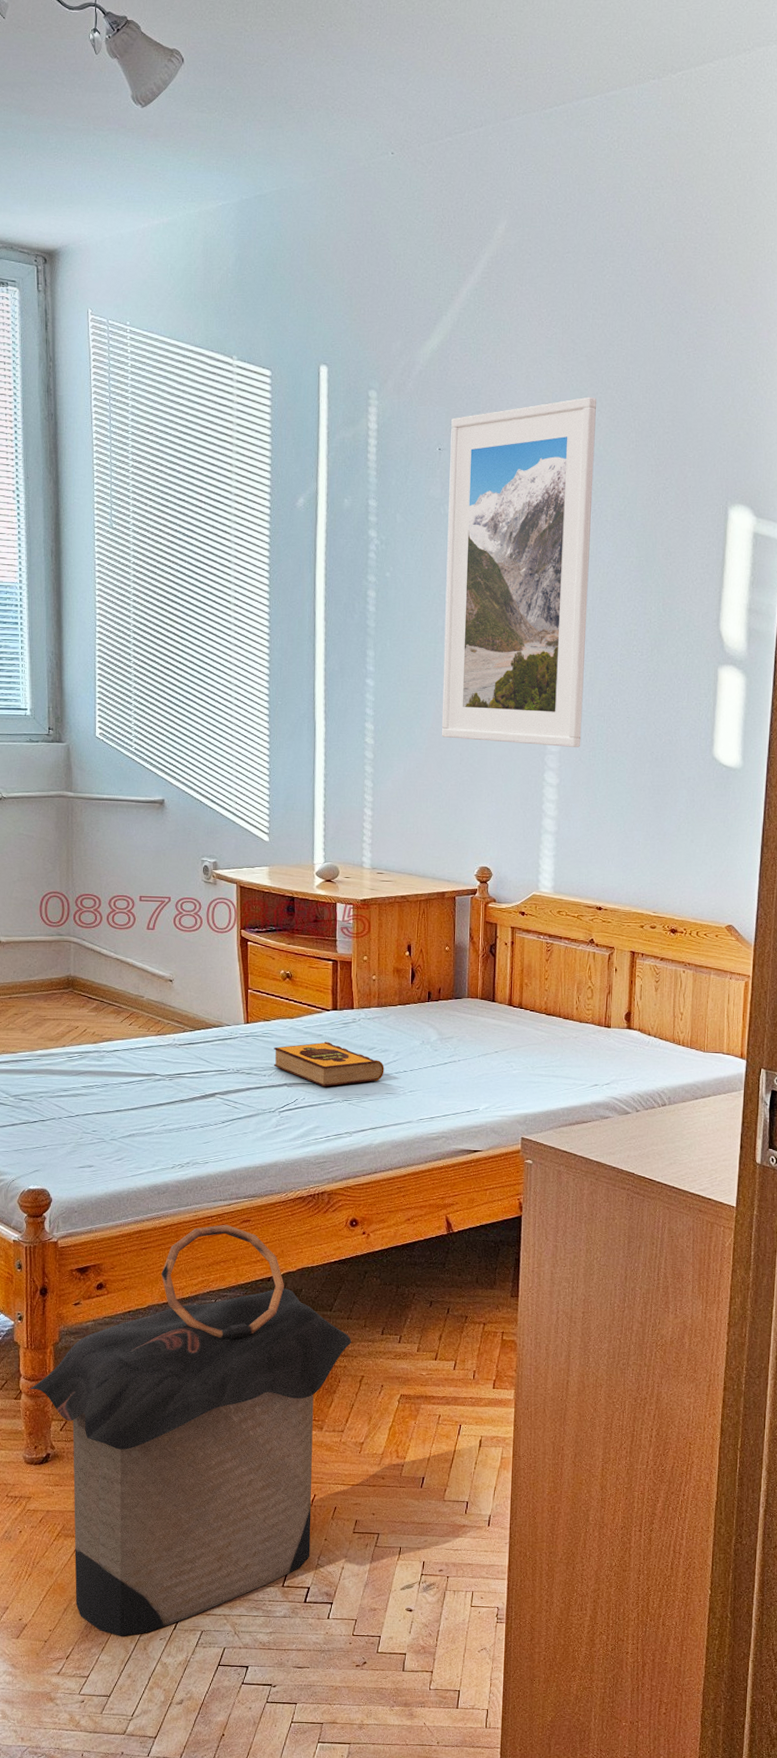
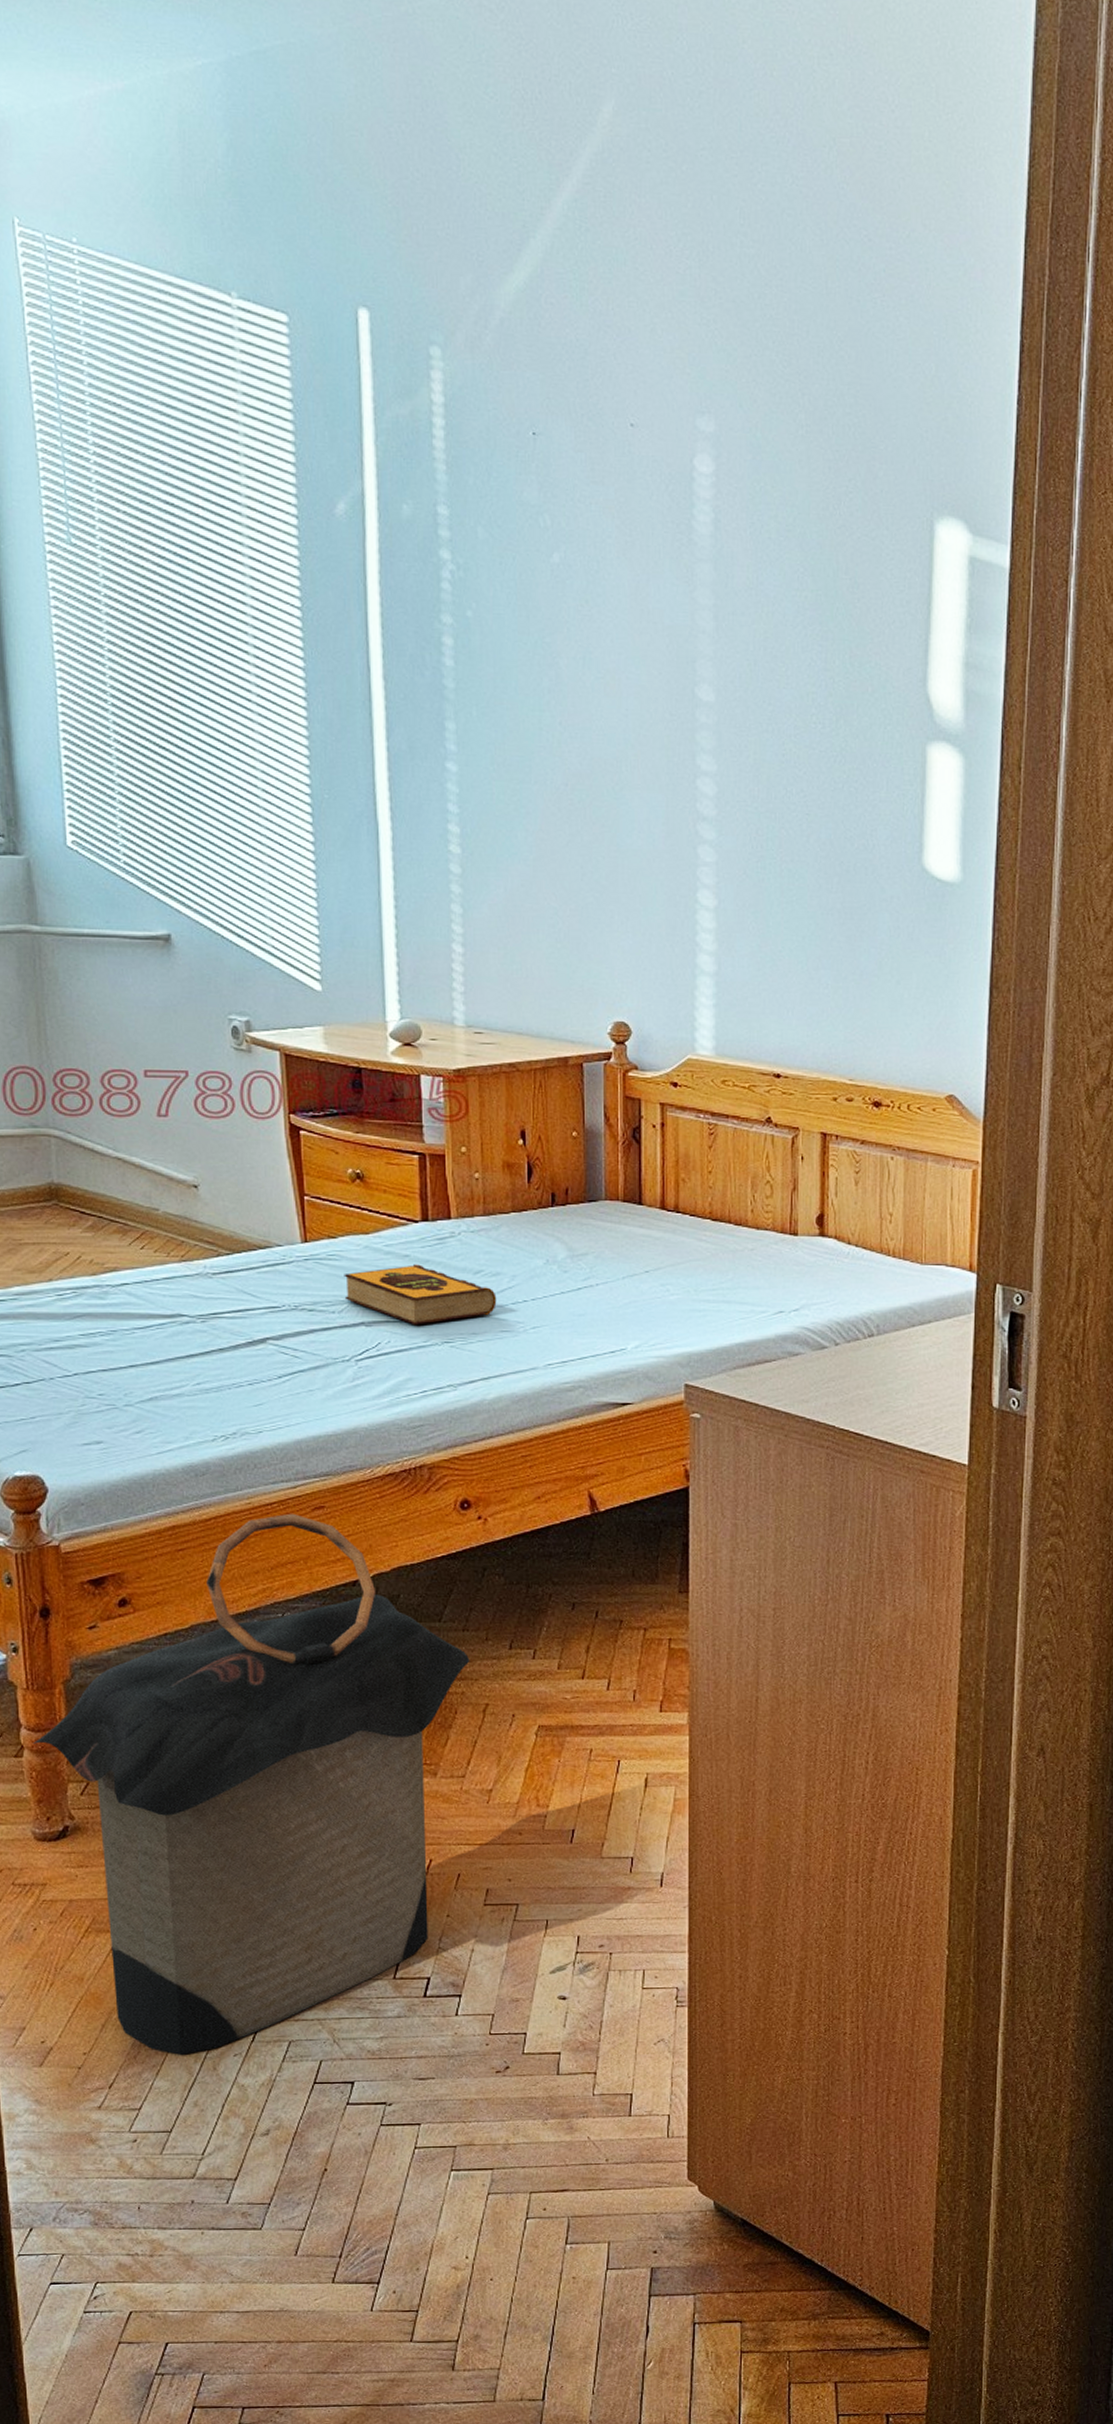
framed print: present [441,396,596,747] -> none [549,360,750,856]

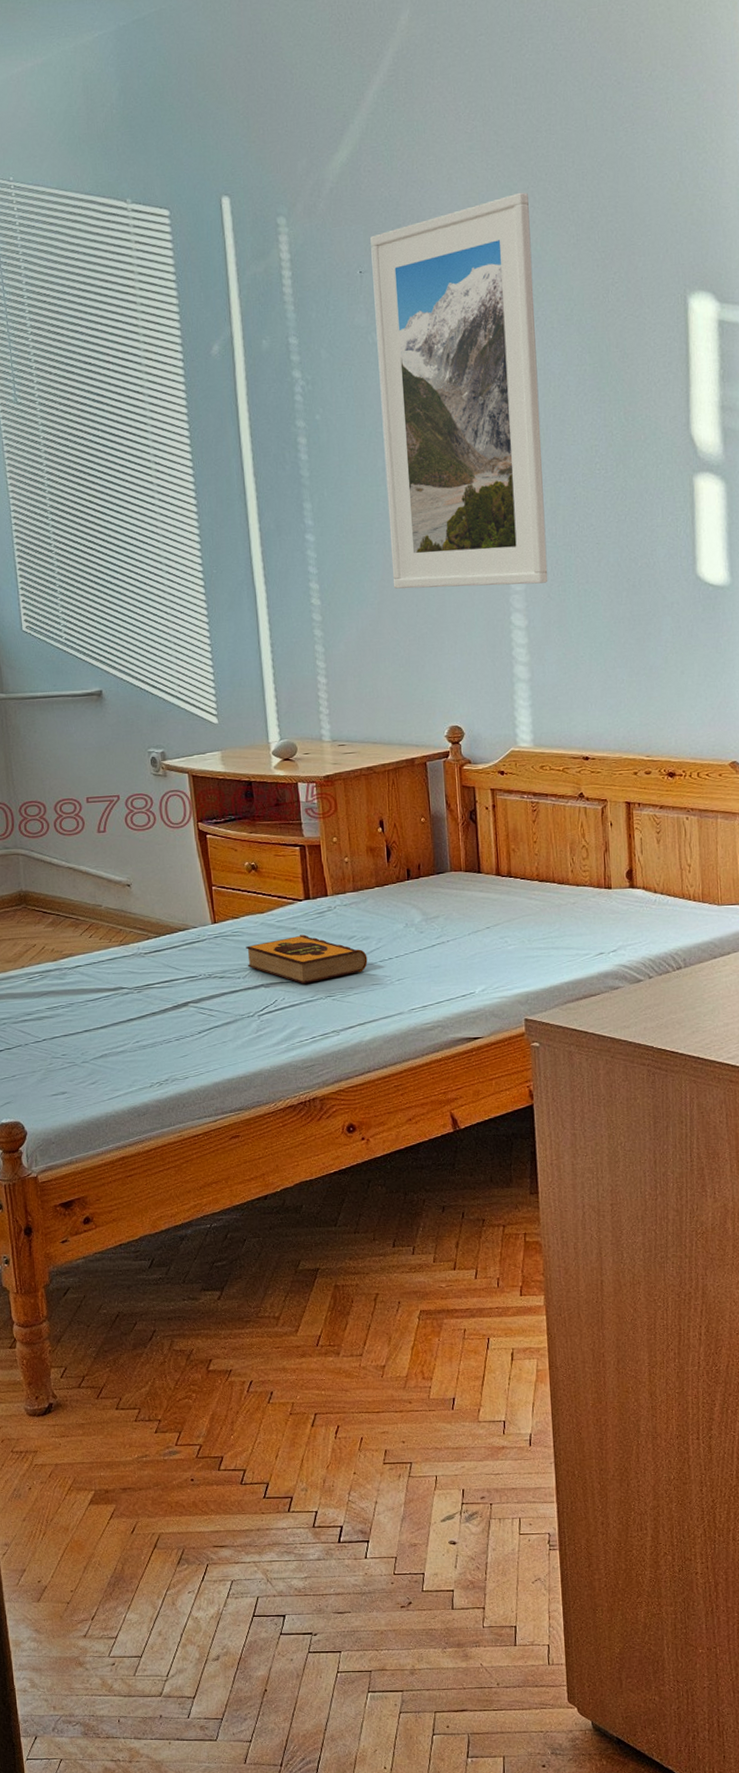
laundry hamper: present [32,1513,470,2055] -> none [22,1142,362,1592]
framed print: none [549,360,750,856] -> present [370,192,548,589]

